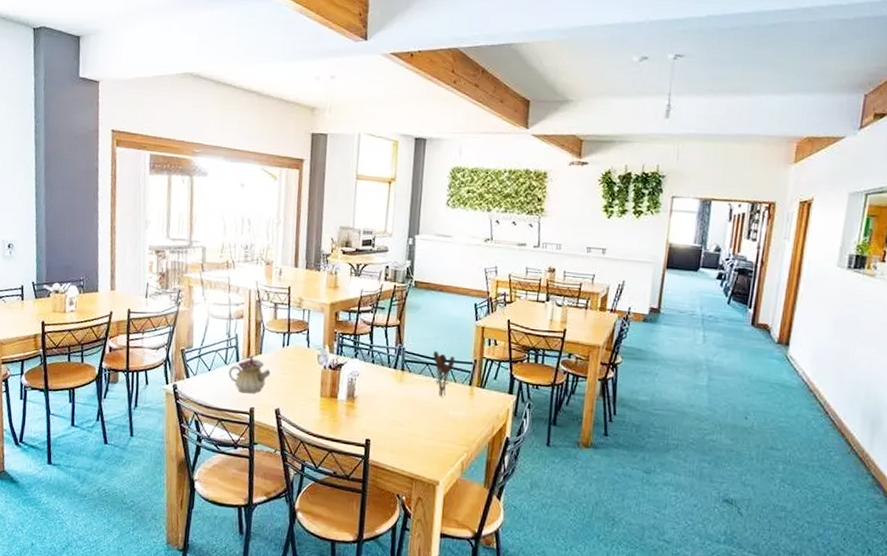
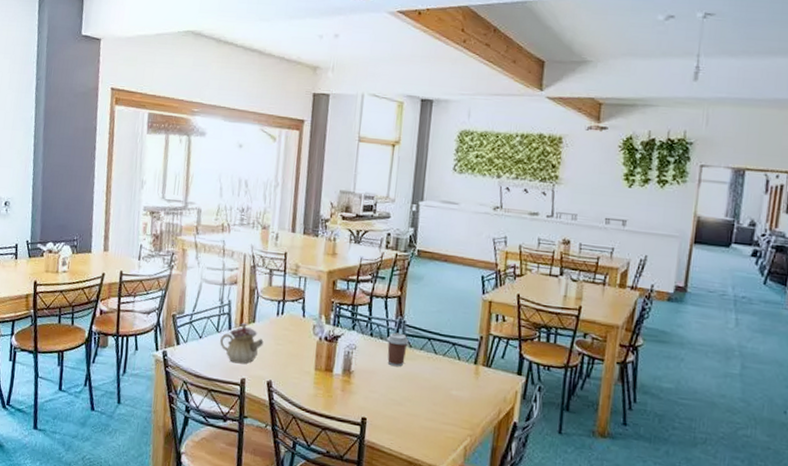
coffee cup: none [388,359,409,391] -> present [387,332,409,367]
utensil holder: present [433,350,455,397] -> none [436,324,460,375]

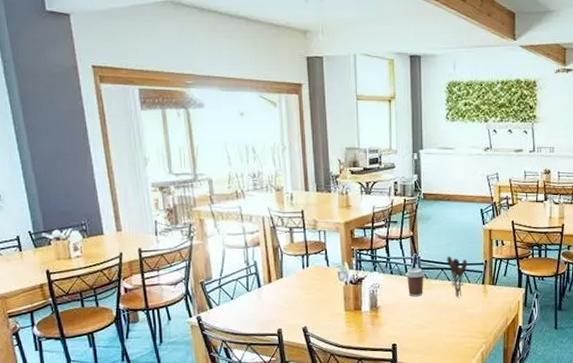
teapot: present [220,323,264,364] -> none [252,280,294,317]
utensil holder: none [436,324,460,375] -> present [447,256,467,297]

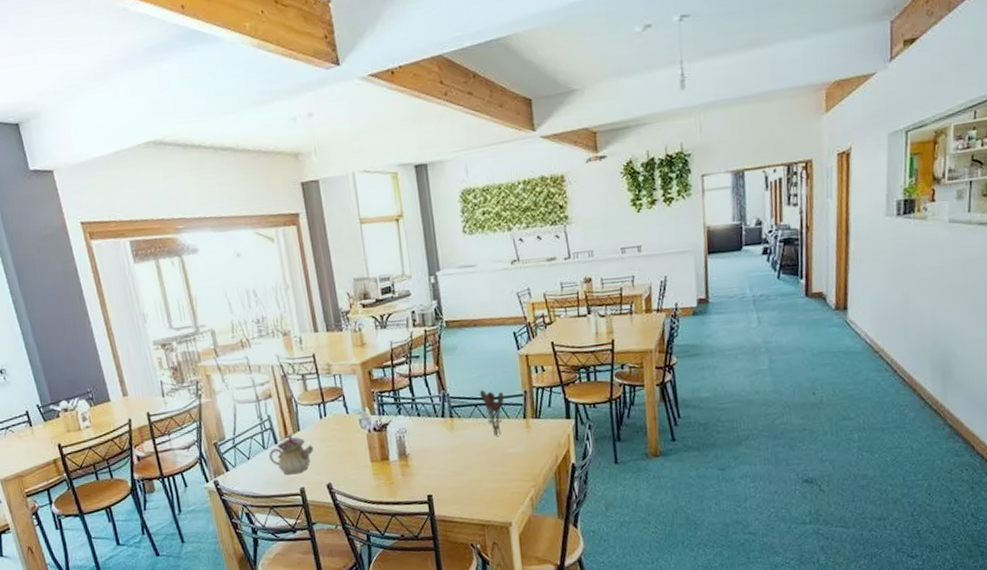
teapot: none [252,280,294,317] -> present [269,434,314,475]
coffee cup: present [406,268,425,297] -> none [434,406,457,440]

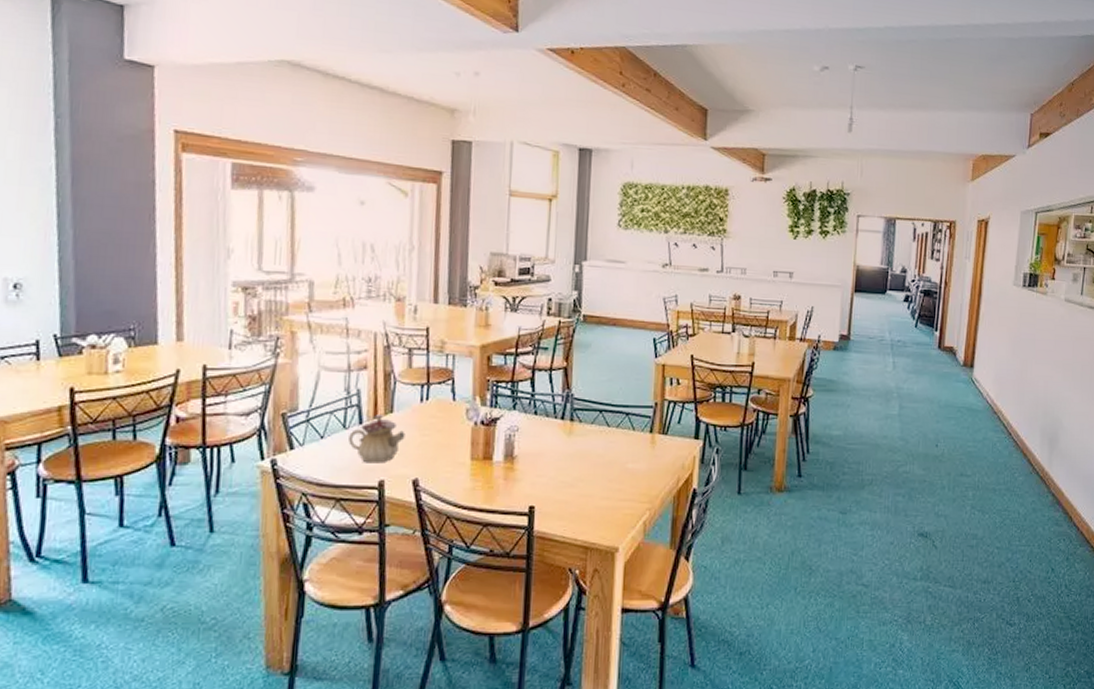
utensil holder: present [480,389,505,436] -> none [607,394,633,448]

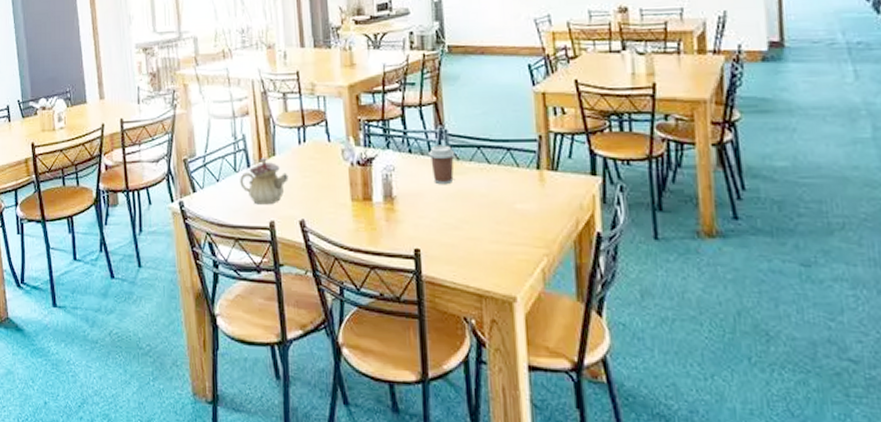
coffee cup: none [554,408,579,446] -> present [429,145,455,185]

